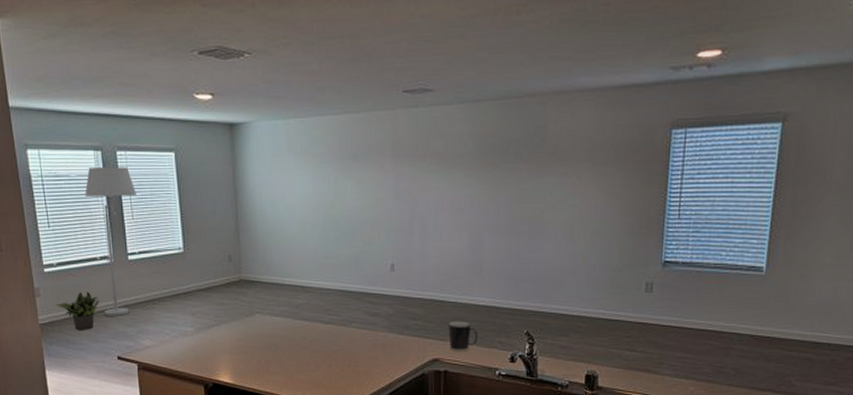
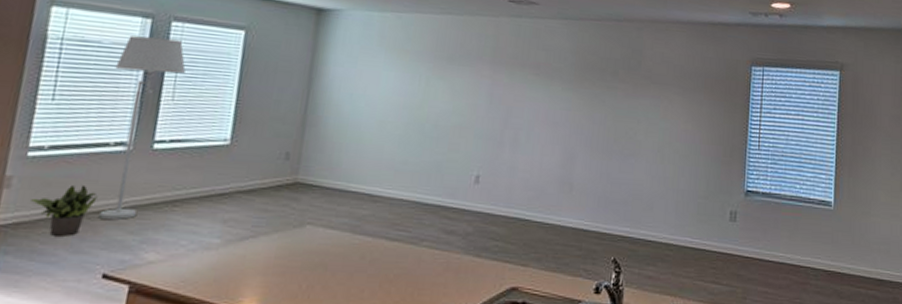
mug: present [448,321,479,353] -> none [530,243,563,281]

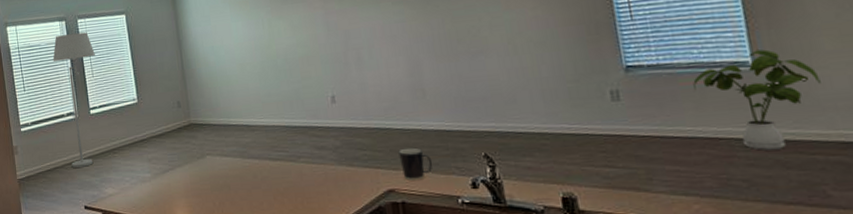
potted plant: present [30,184,98,236] -> none [31,146,67,183]
mug: none [530,243,563,281] -> present [398,147,433,182]
house plant: none [791,193,873,281] -> present [693,49,821,151]

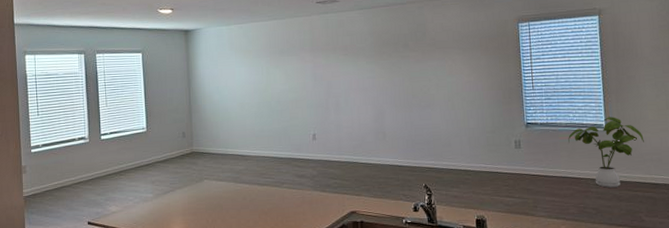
floor lamp: present [53,32,95,169] -> none [69,66,110,188]
mug: present [398,147,433,182] -> none [361,178,387,205]

